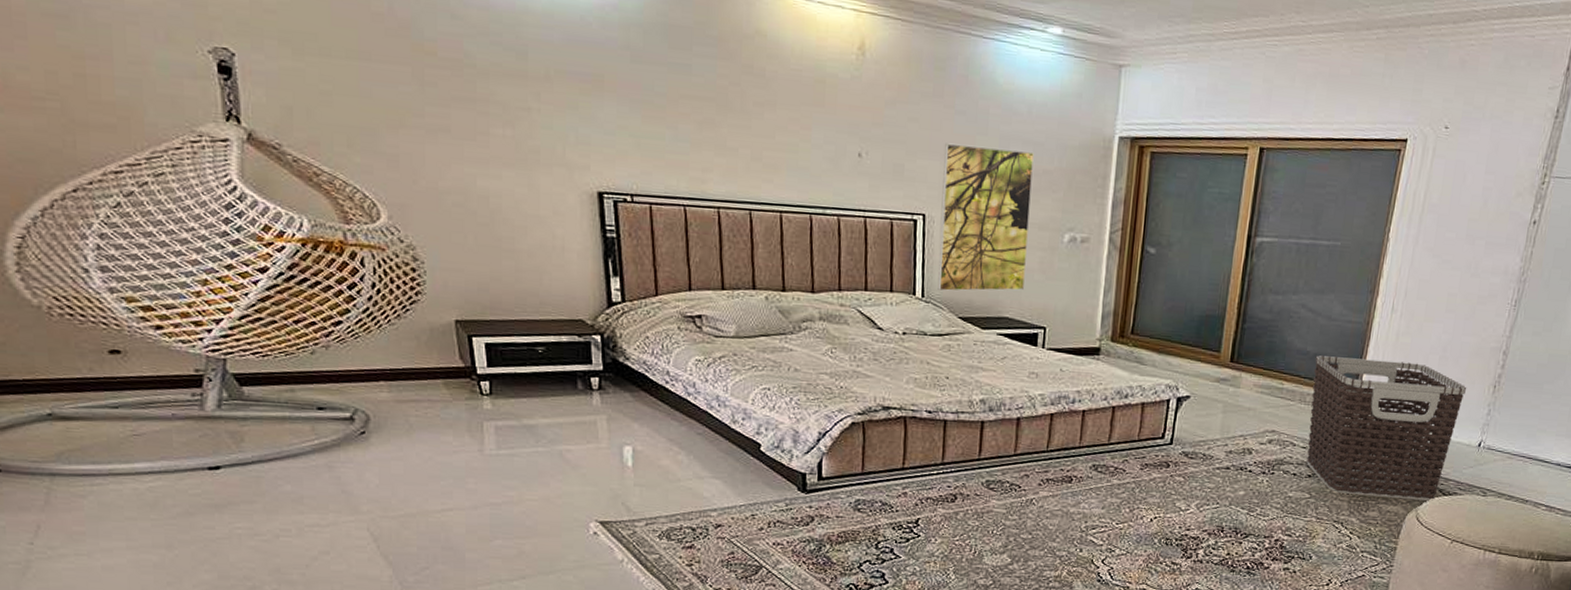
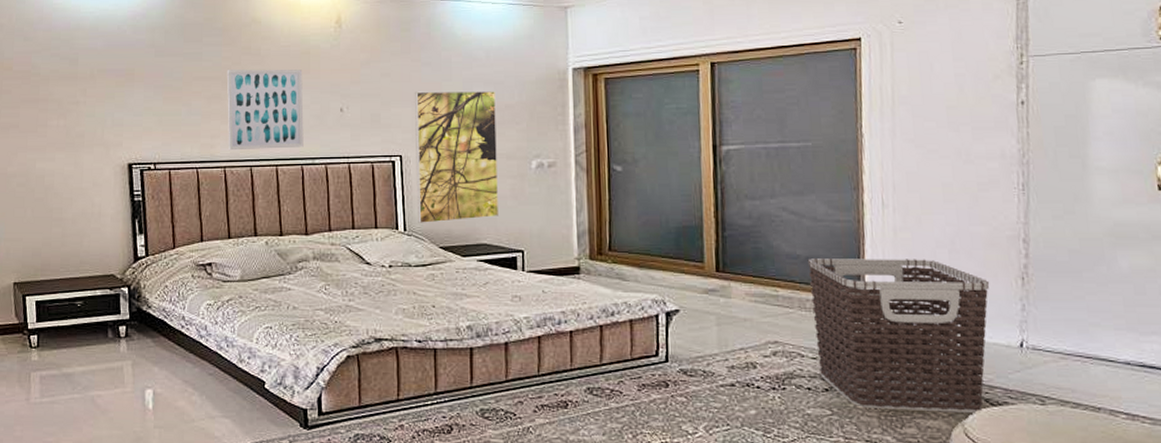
wall art: none [722,90,816,194] -> present [226,69,304,151]

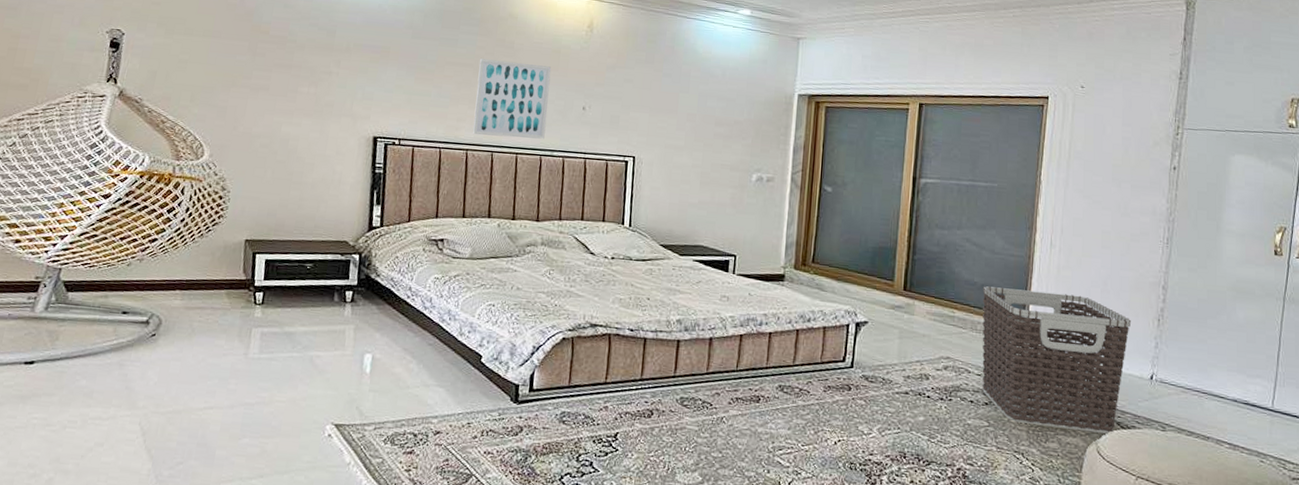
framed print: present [415,90,500,223] -> none [643,99,727,222]

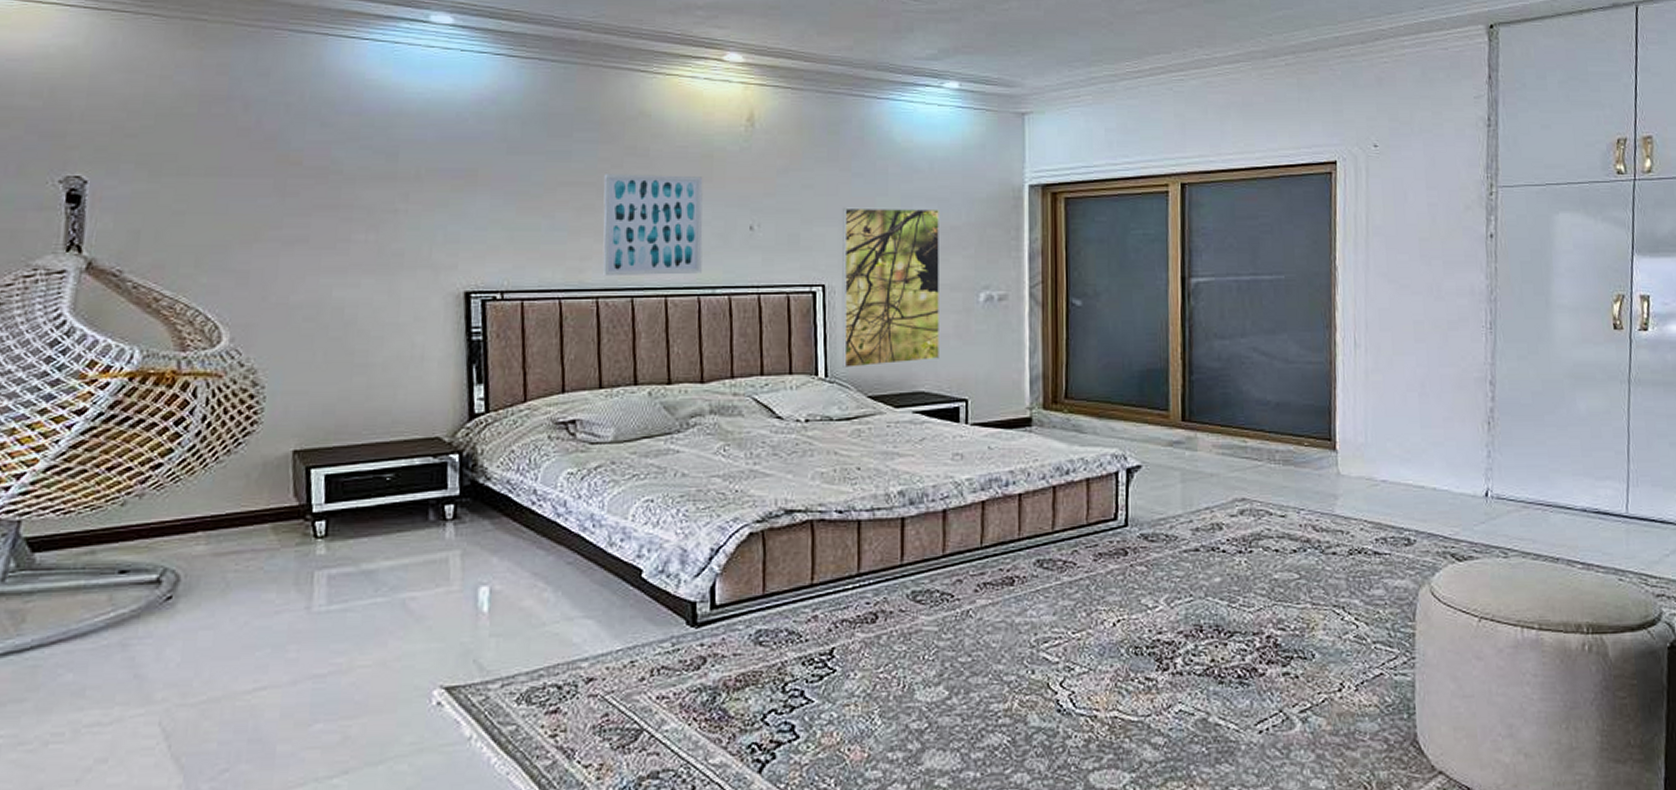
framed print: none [643,99,727,222] -> present [841,207,941,367]
clothes hamper: present [982,286,1132,434] -> none [1278,403,1458,571]

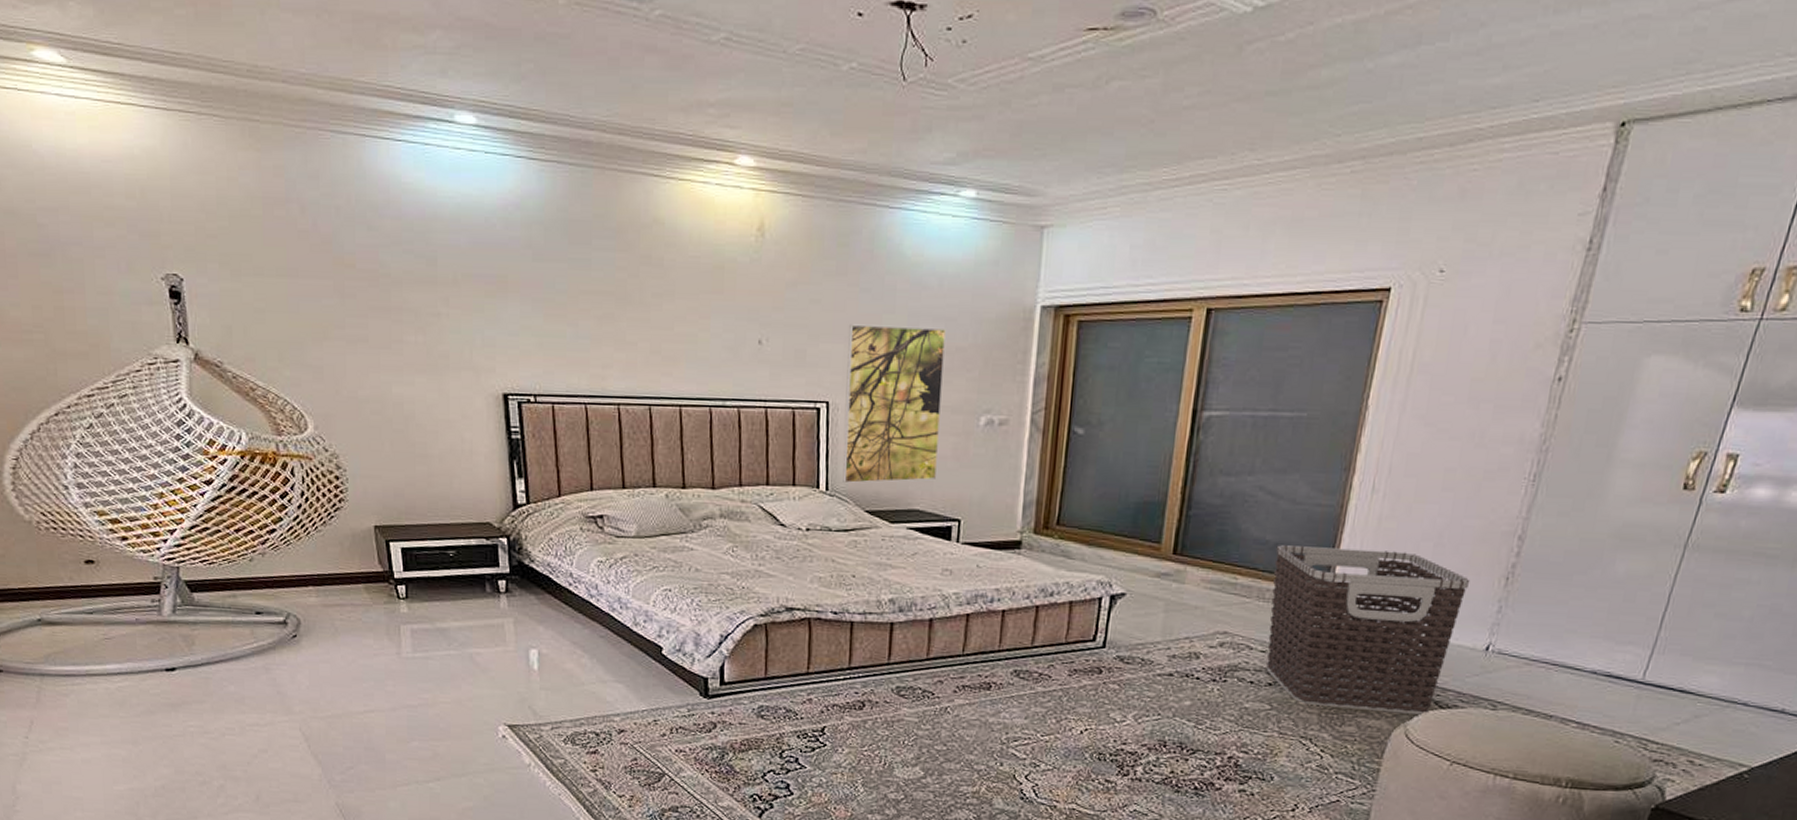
wall art: present [602,174,703,277] -> none [621,283,715,386]
clothes hamper: none [1278,403,1458,571] -> present [1266,544,1471,715]

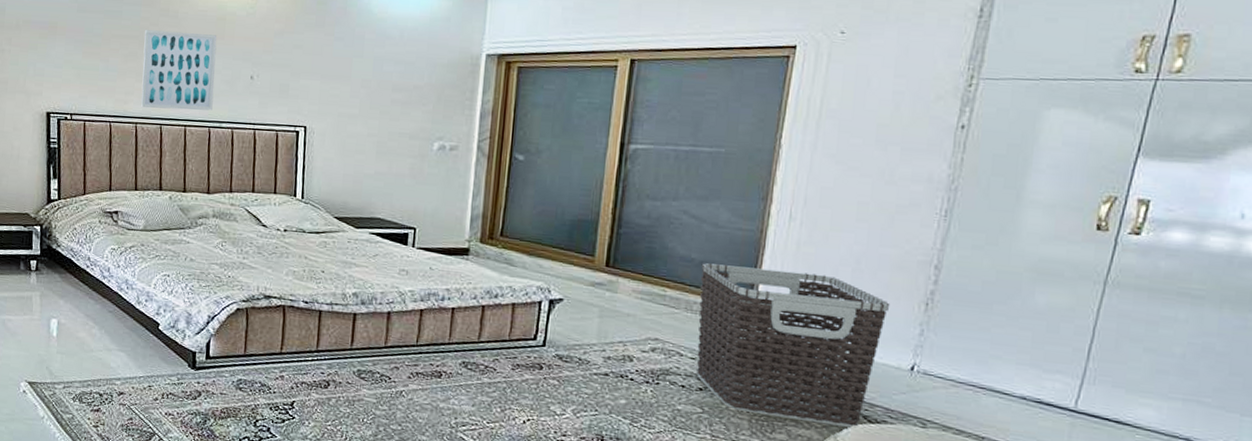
wall art: none [621,283,715,386] -> present [141,30,217,111]
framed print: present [842,324,946,483] -> none [316,65,405,194]

